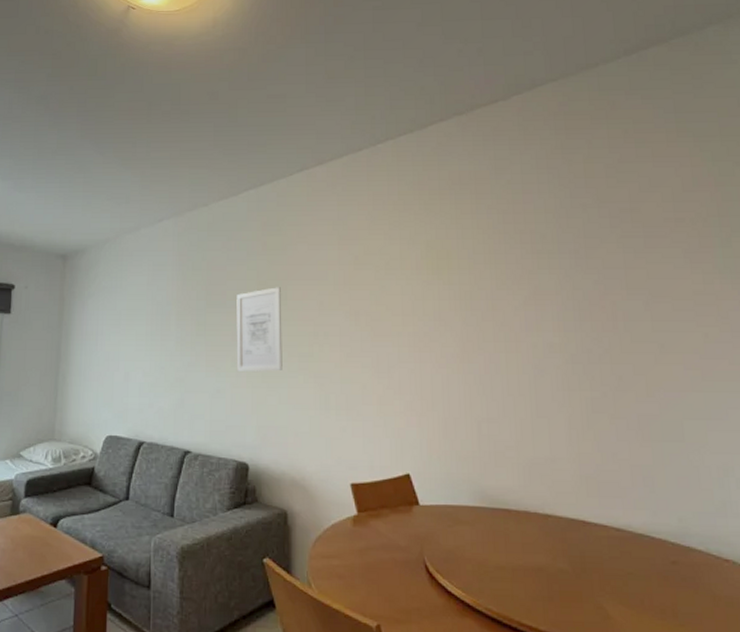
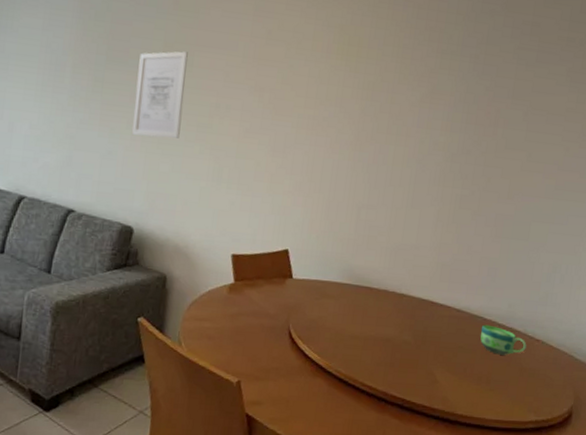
cup: none [650,544,714,581] -> present [480,324,527,355]

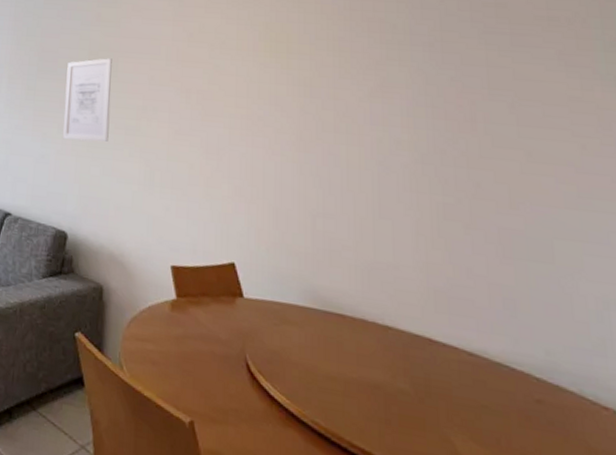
cup: present [480,324,527,355] -> none [510,376,590,426]

